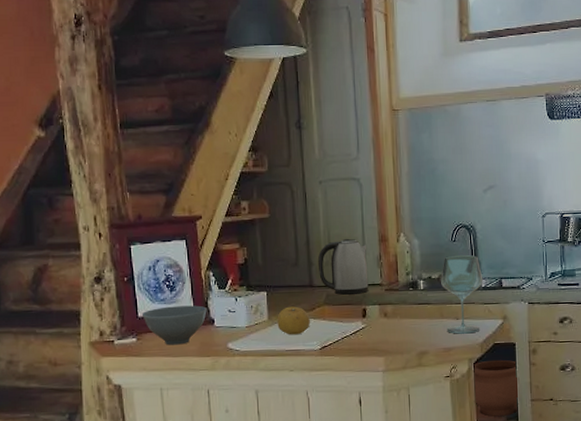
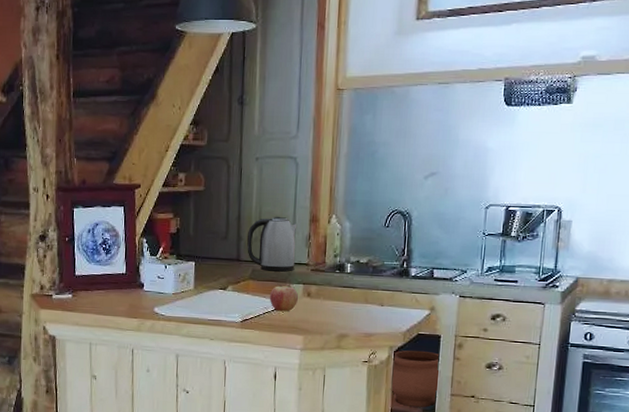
bowl: present [141,305,207,345] -> none [78,268,138,305]
fruit: present [277,306,310,335] -> none [202,278,234,306]
fruit: none [346,306,376,335] -> present [269,283,299,312]
wine glass: present [441,254,483,334] -> none [369,241,414,322]

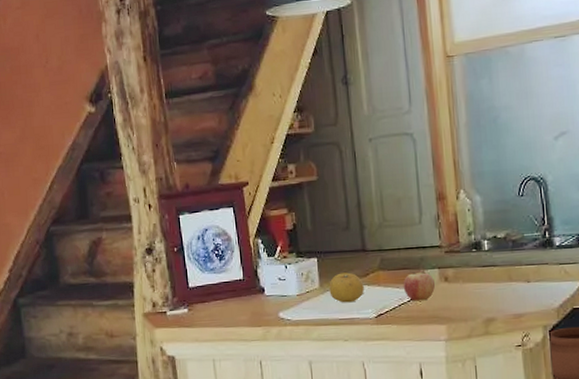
fruit: none [202,278,234,306] -> present [329,272,364,303]
kettle: present [247,216,298,272] -> none [370,198,427,259]

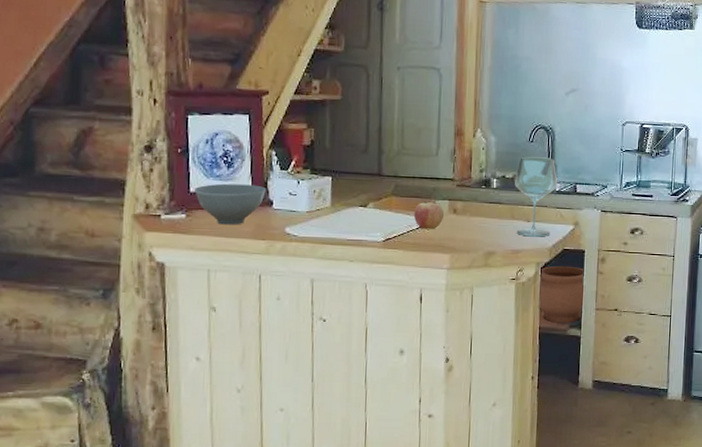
bowl: none [192,274,257,316] -> present [193,183,266,225]
fruit: present [329,272,364,303] -> none [340,194,375,225]
wine glass: none [508,210,557,299] -> present [515,156,558,237]

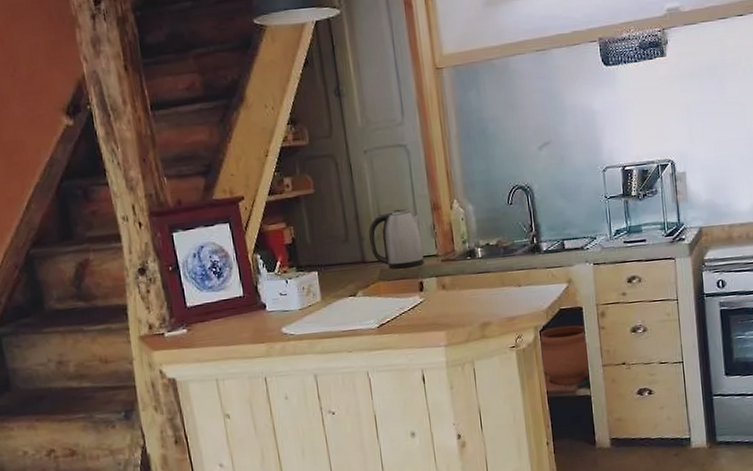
bowl: present [193,183,266,225] -> none [190,290,258,334]
kettle: none [389,128,442,188] -> present [369,209,425,270]
fruit: present [413,199,445,230] -> none [402,280,434,310]
wine glass: present [515,156,558,237] -> none [499,217,544,302]

